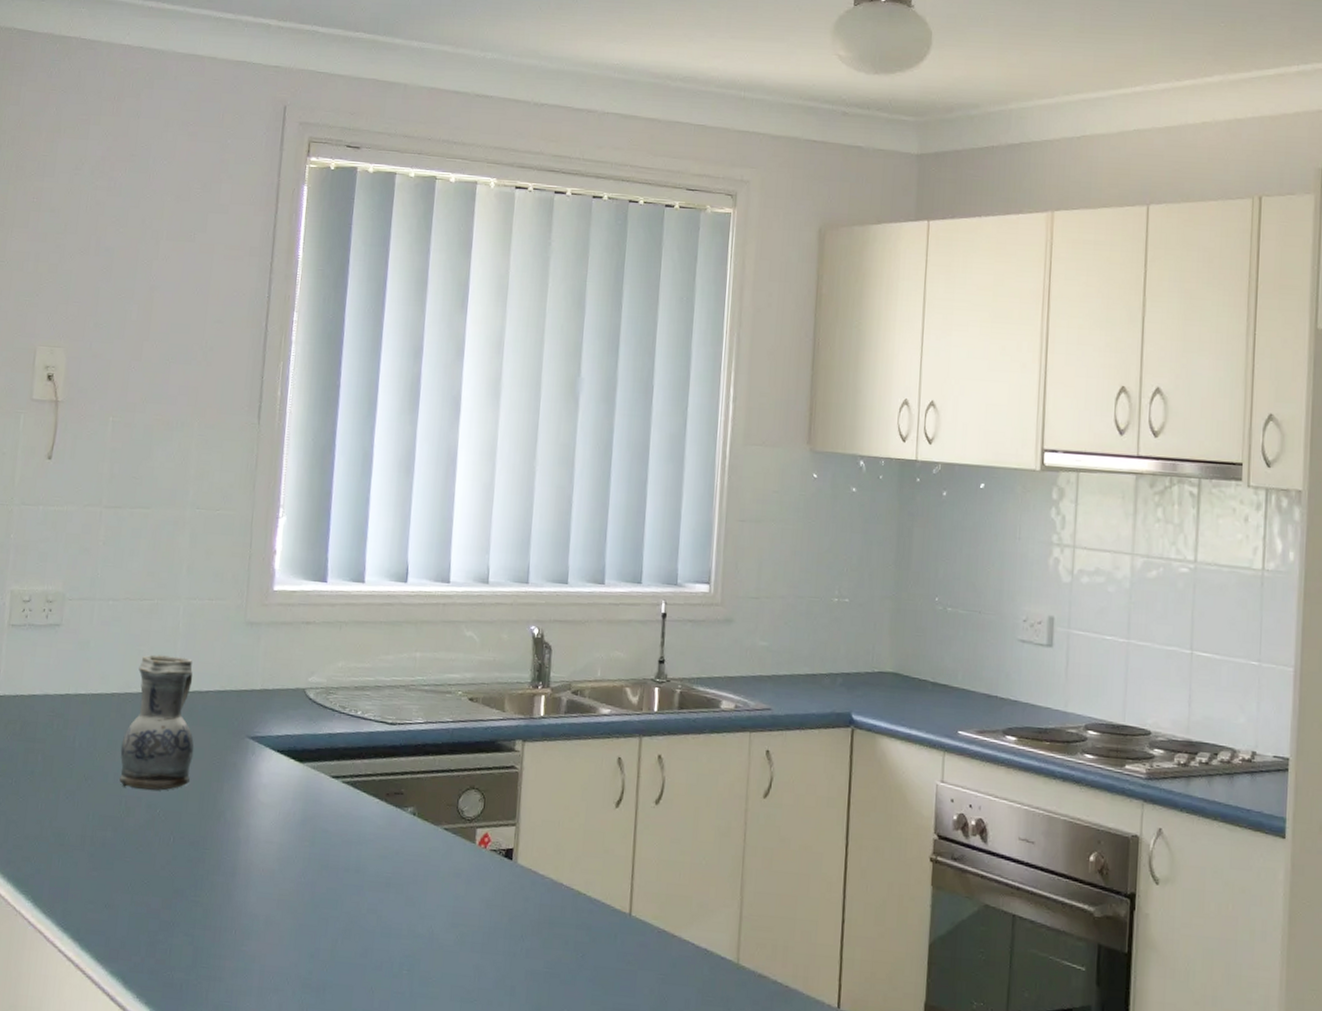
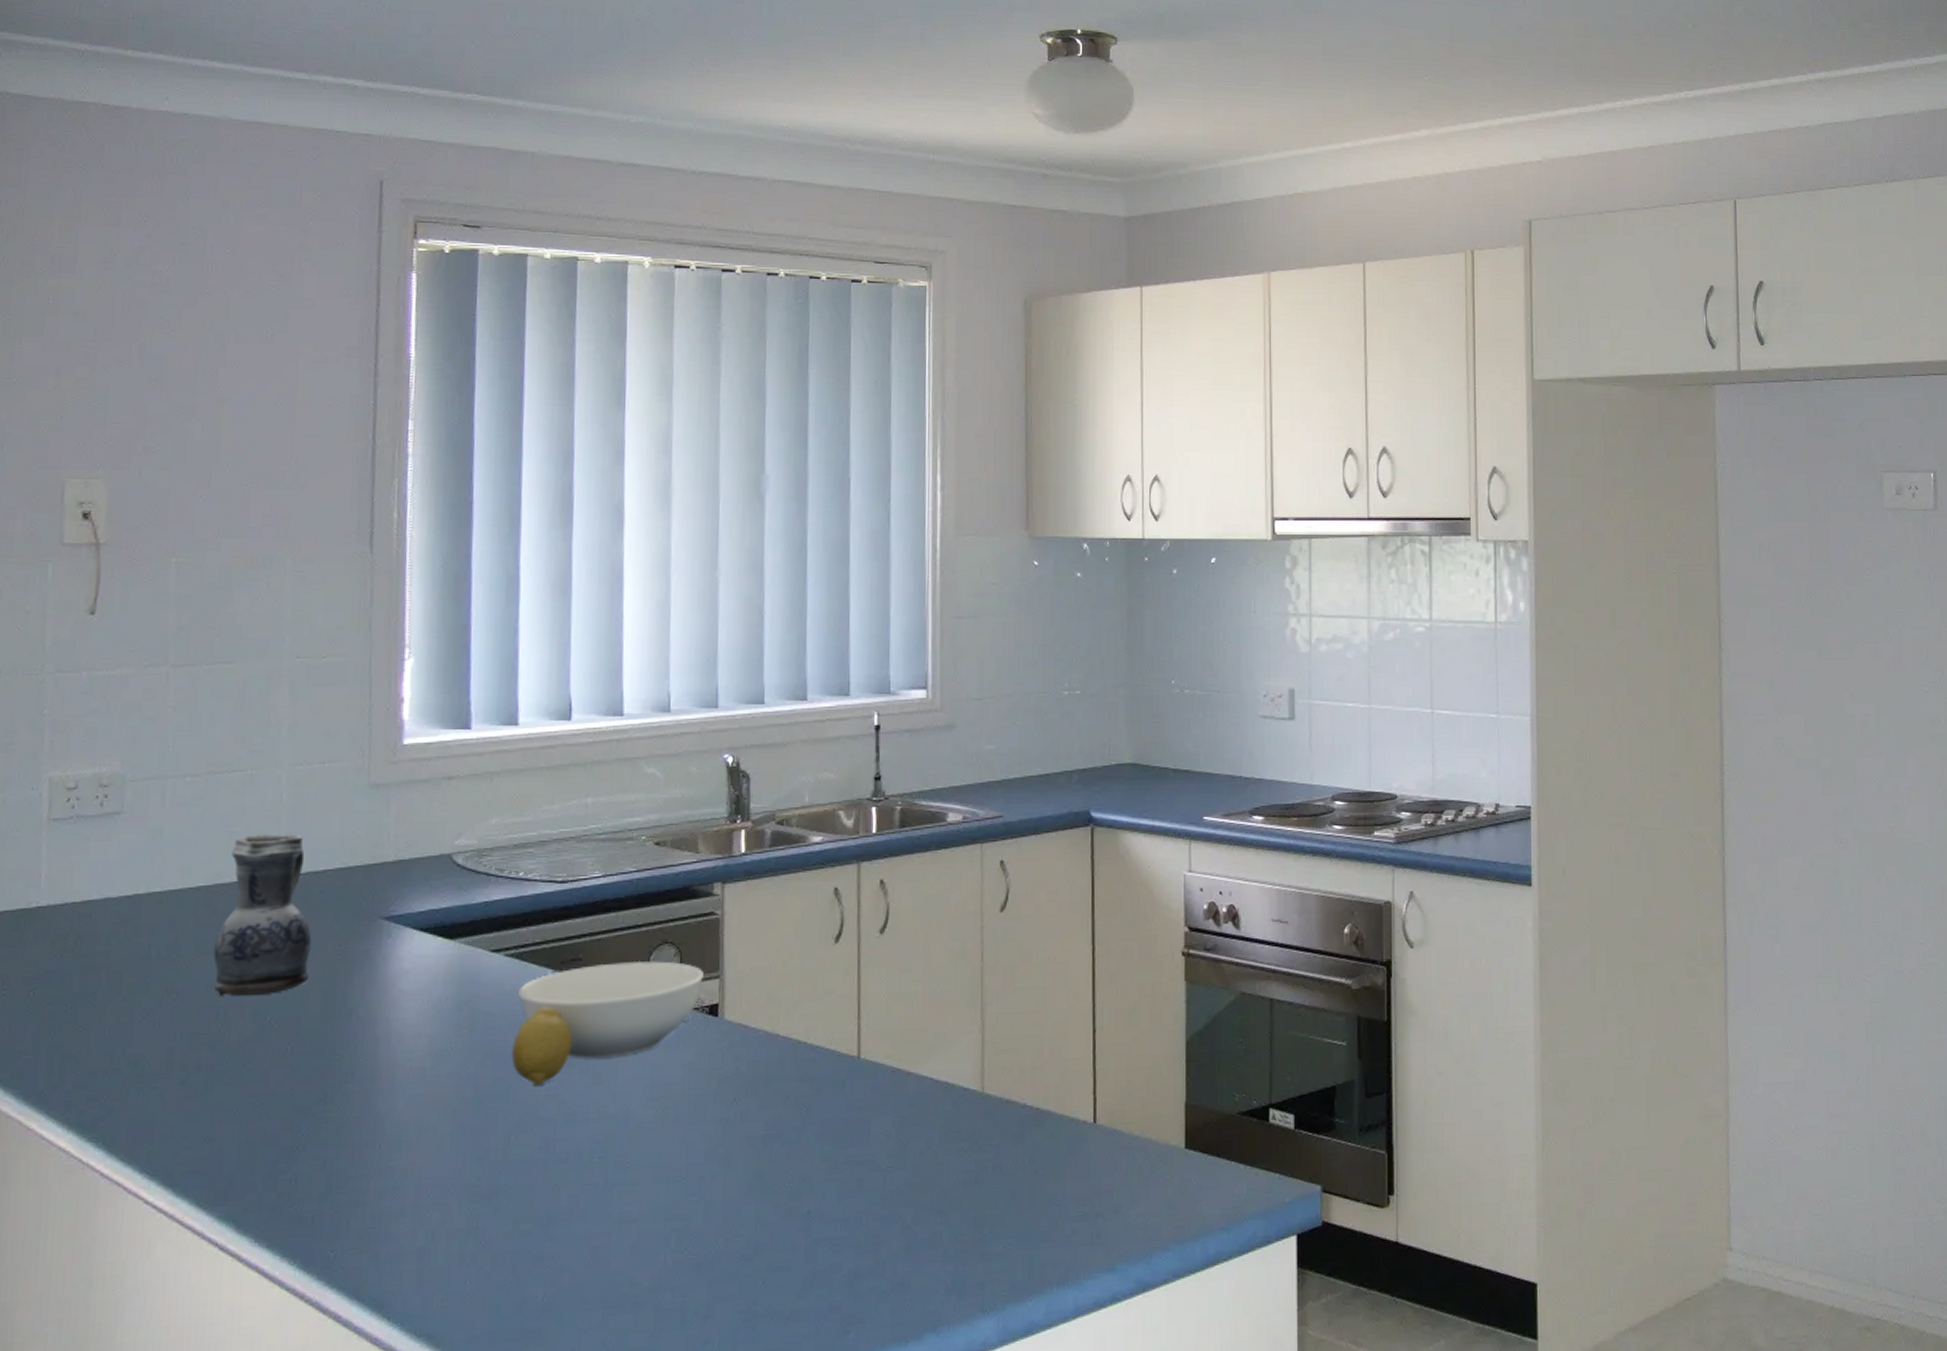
fruit: none [342,830,392,899] -> present [511,1006,572,1086]
bowl: none [349,800,503,884] -> present [516,960,704,1059]

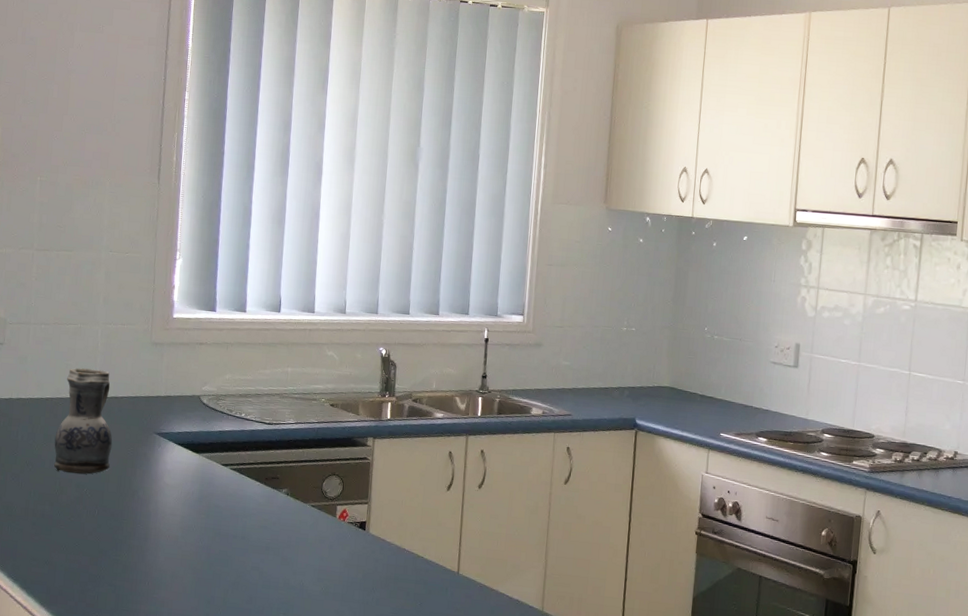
fruit: present [511,1006,572,1086] -> none [231,506,270,559]
bowl: present [516,960,704,1059] -> none [236,483,358,548]

